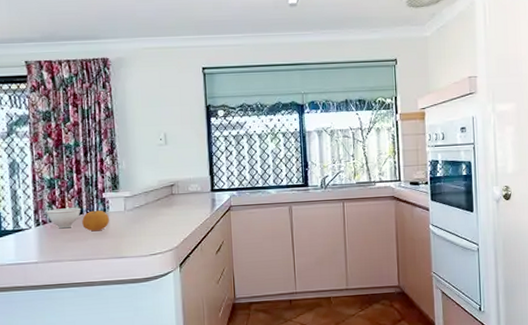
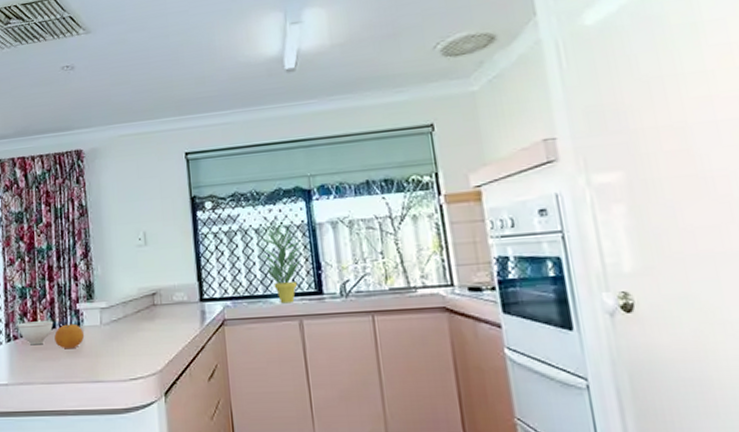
potted plant: none [264,132,294,194] -> present [263,225,301,304]

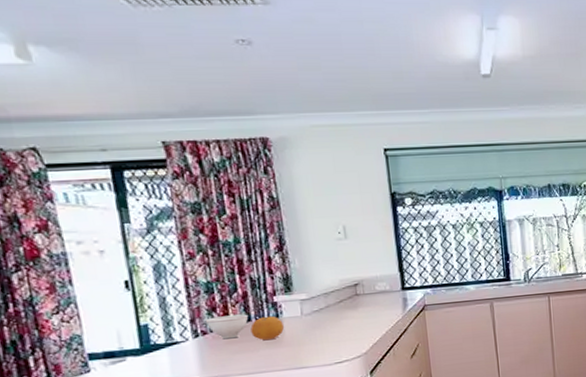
potted plant: present [263,225,301,304] -> none [459,222,493,290]

